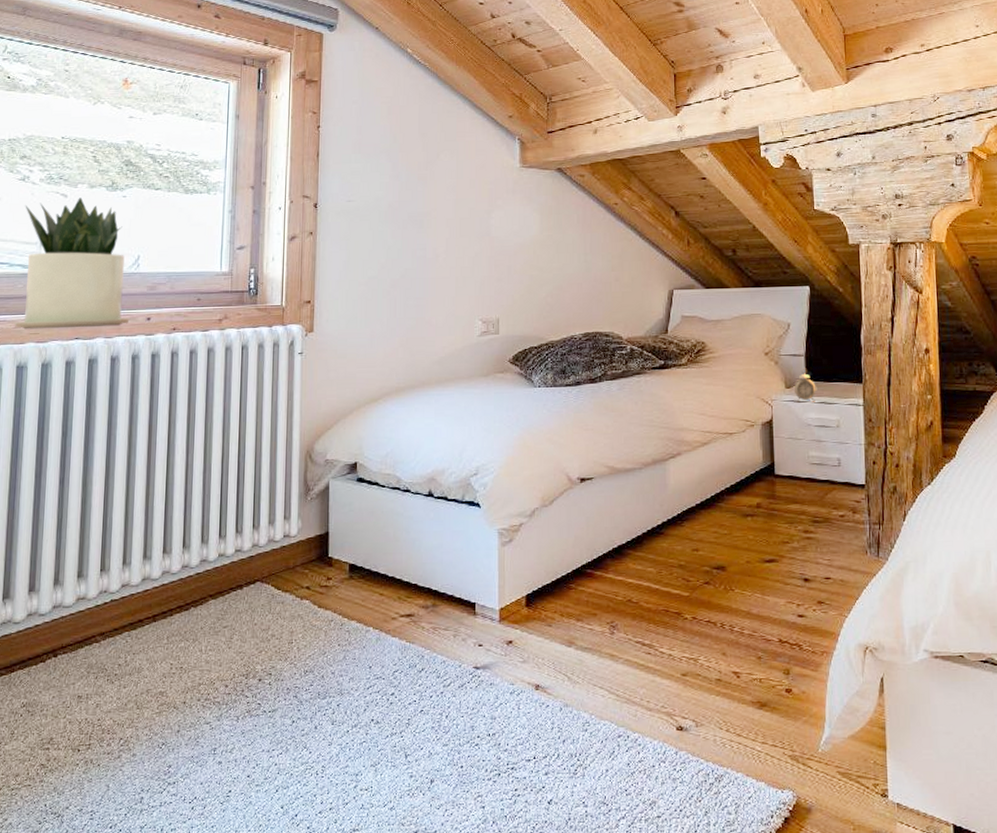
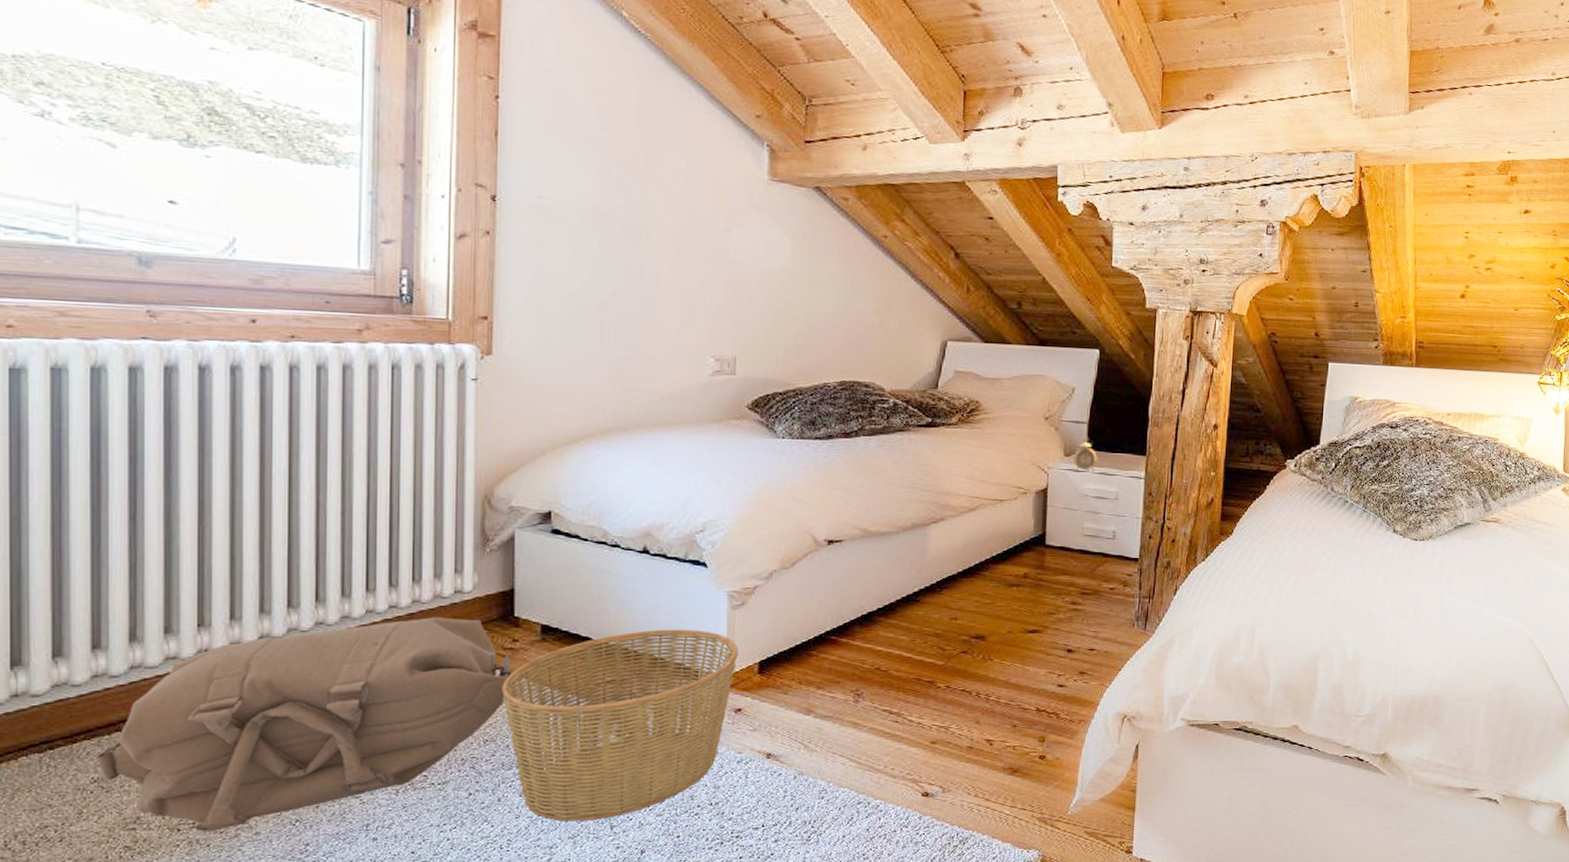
planter: present [11,198,131,330] -> none [38,150,226,326]
duffel bag: none [26,559,330,752] -> present [96,617,517,832]
basket: none [318,565,508,749] -> present [502,629,739,821]

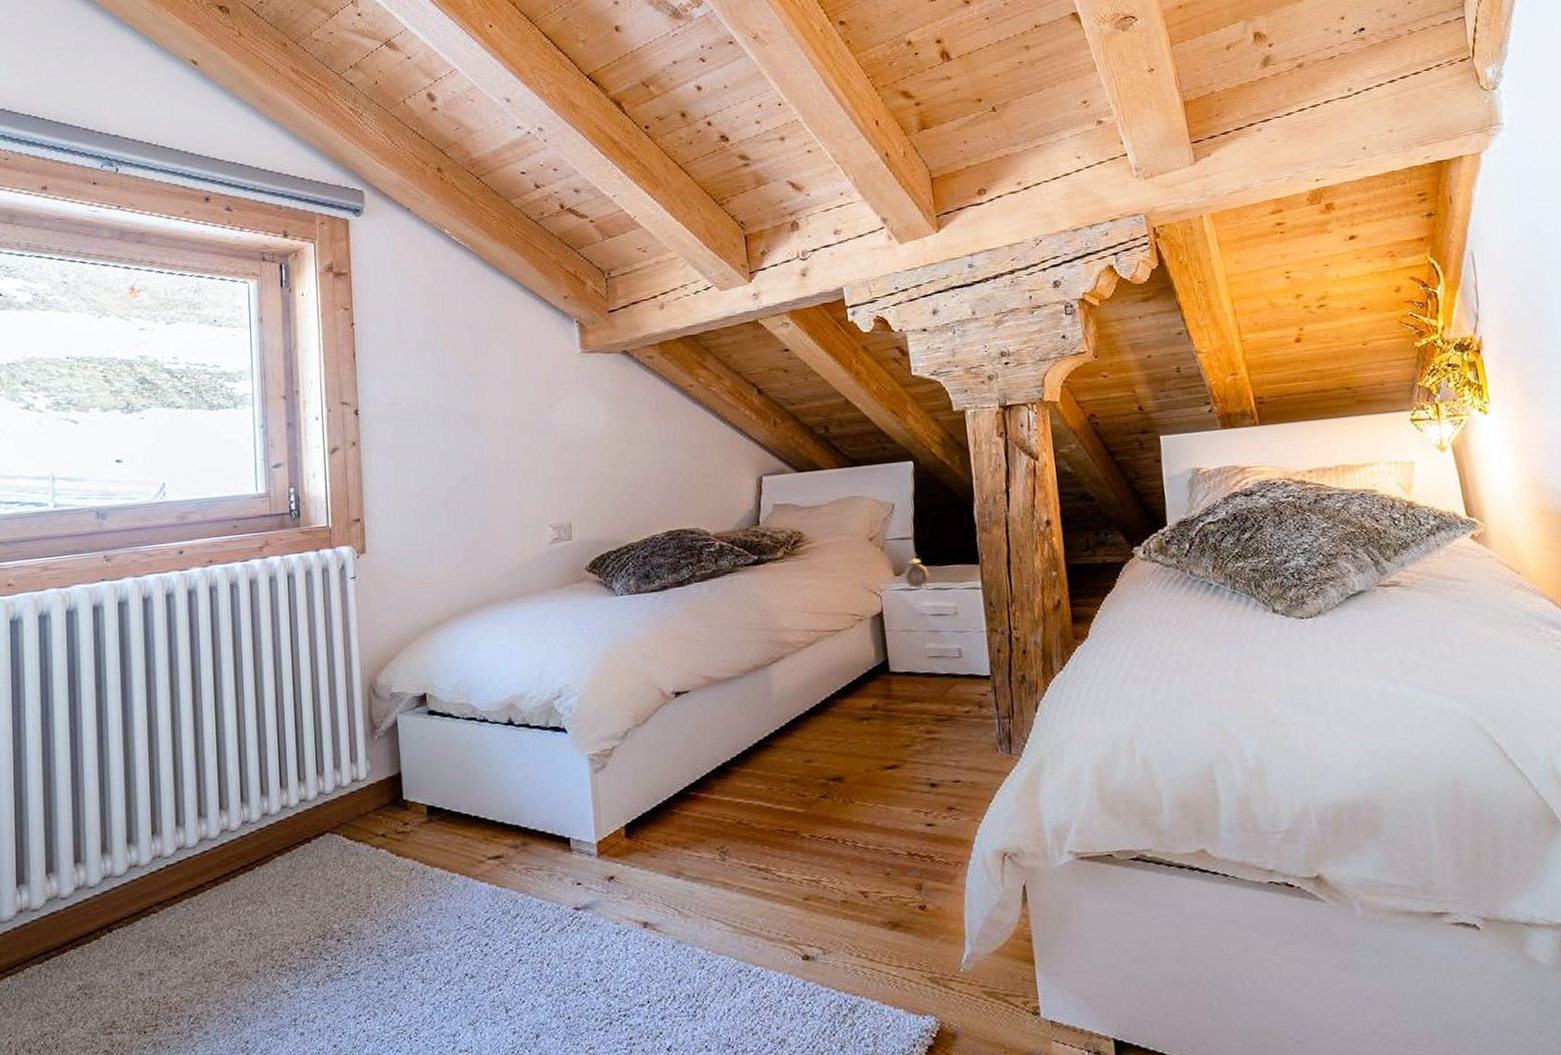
duffel bag: present [96,617,517,832] -> none [80,805,411,1033]
basket: present [502,629,739,821] -> none [398,797,605,1007]

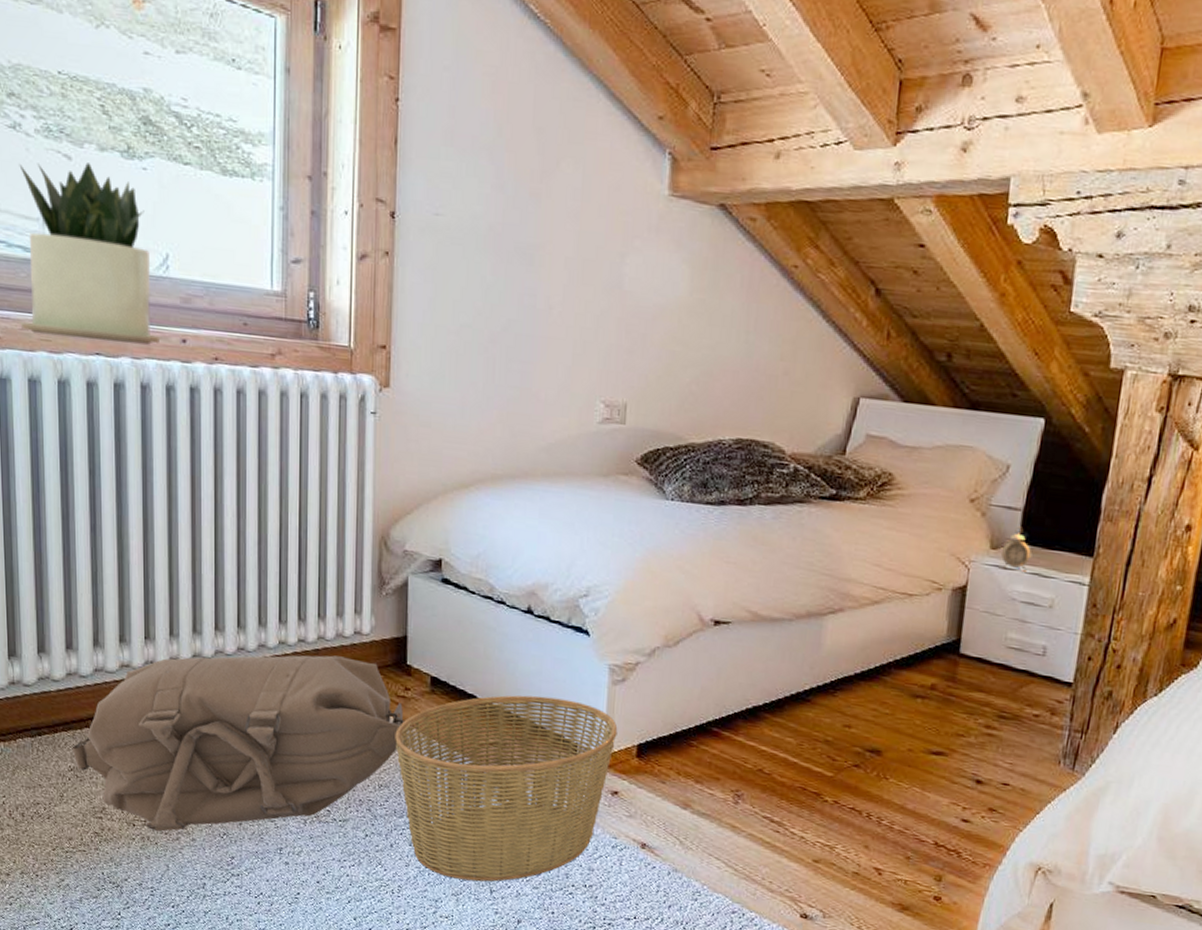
planter: none [28,423,161,575] -> present [17,163,162,345]
duffel bag: none [80,805,411,1033] -> present [71,655,408,832]
basket: none [398,797,605,1007] -> present [395,695,618,882]

